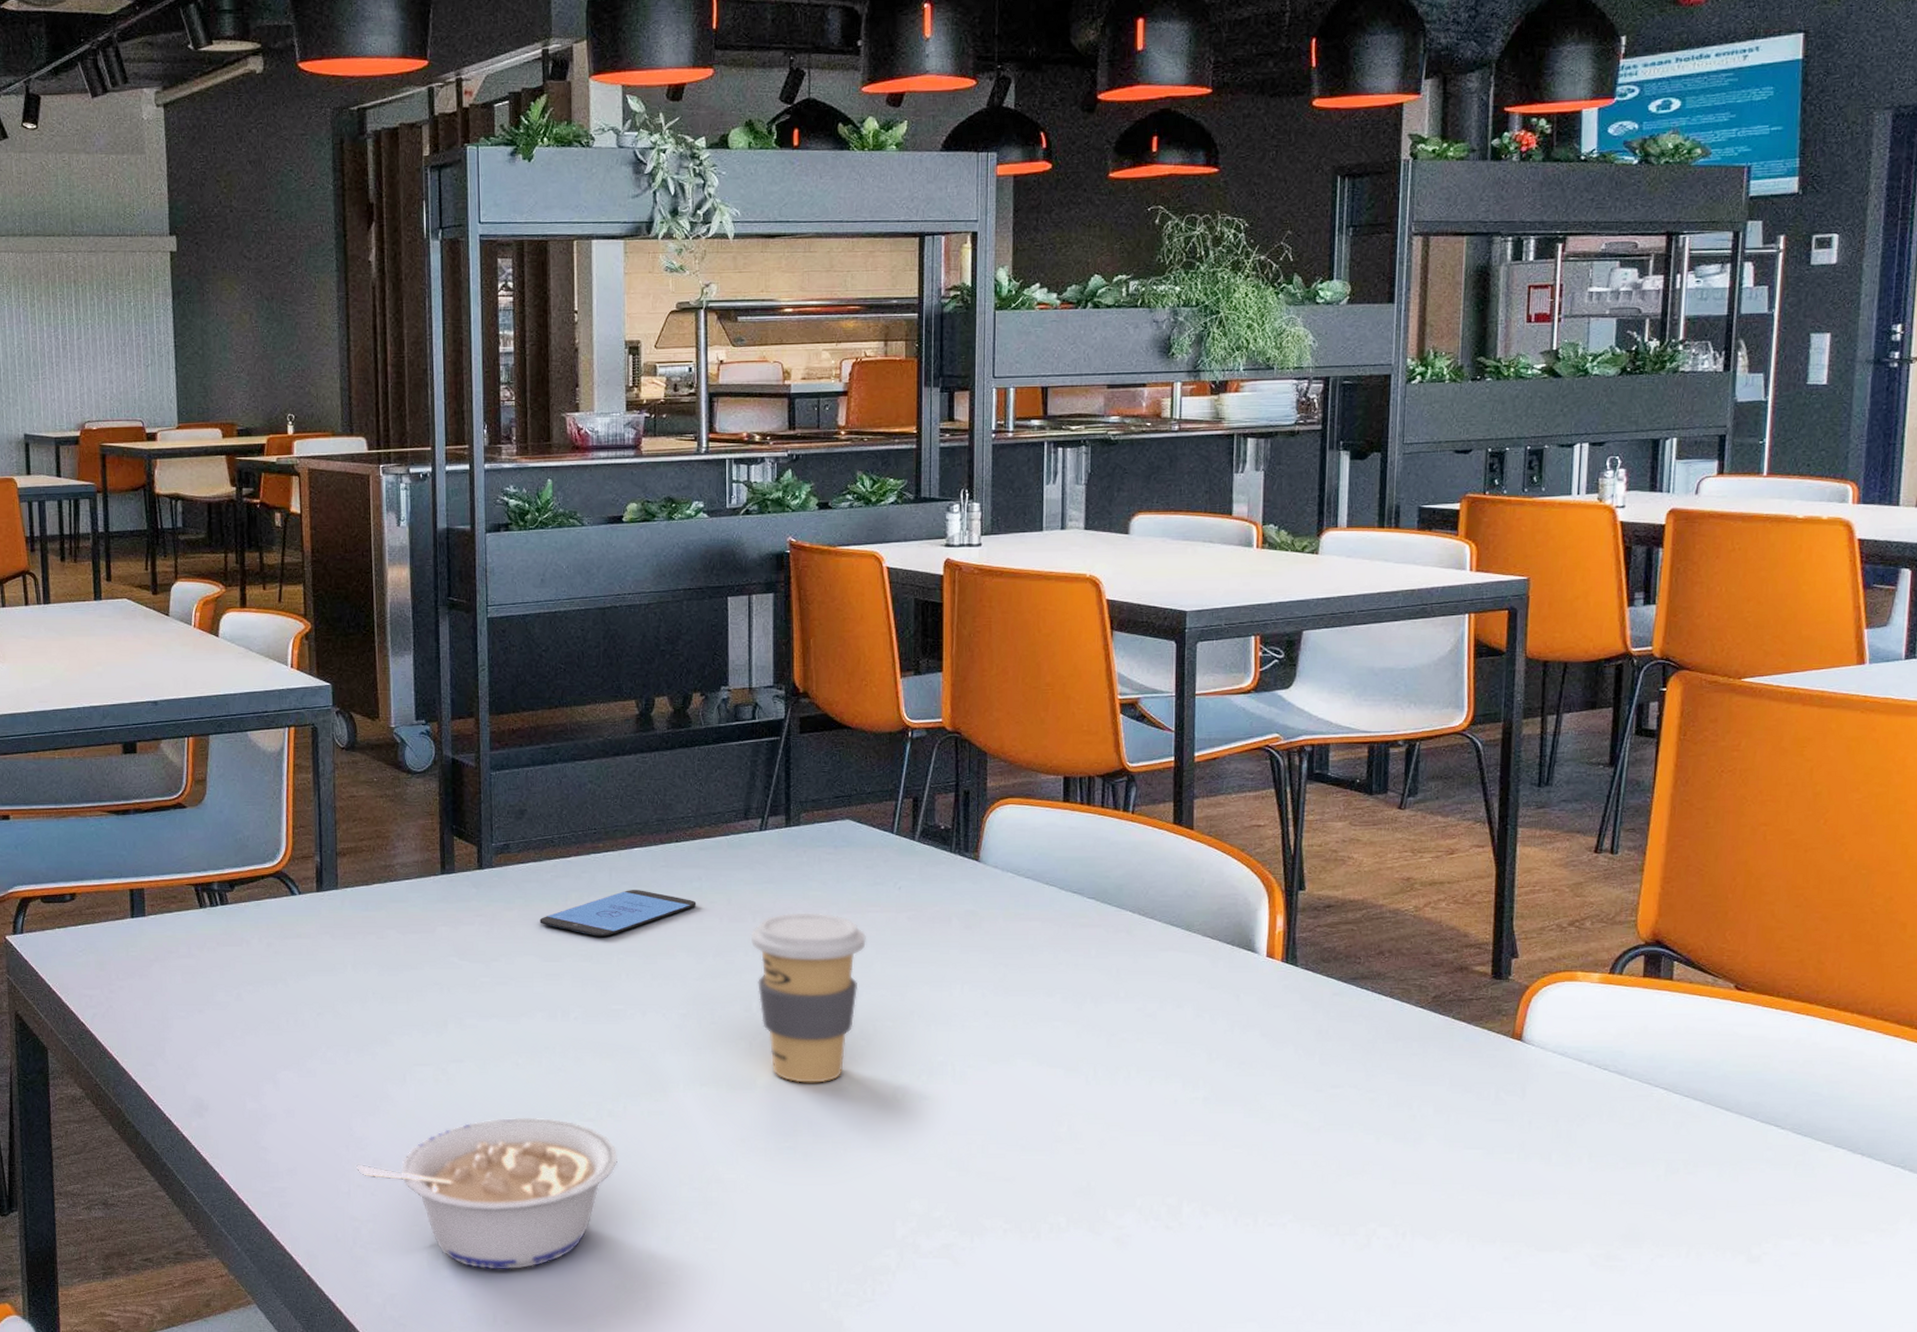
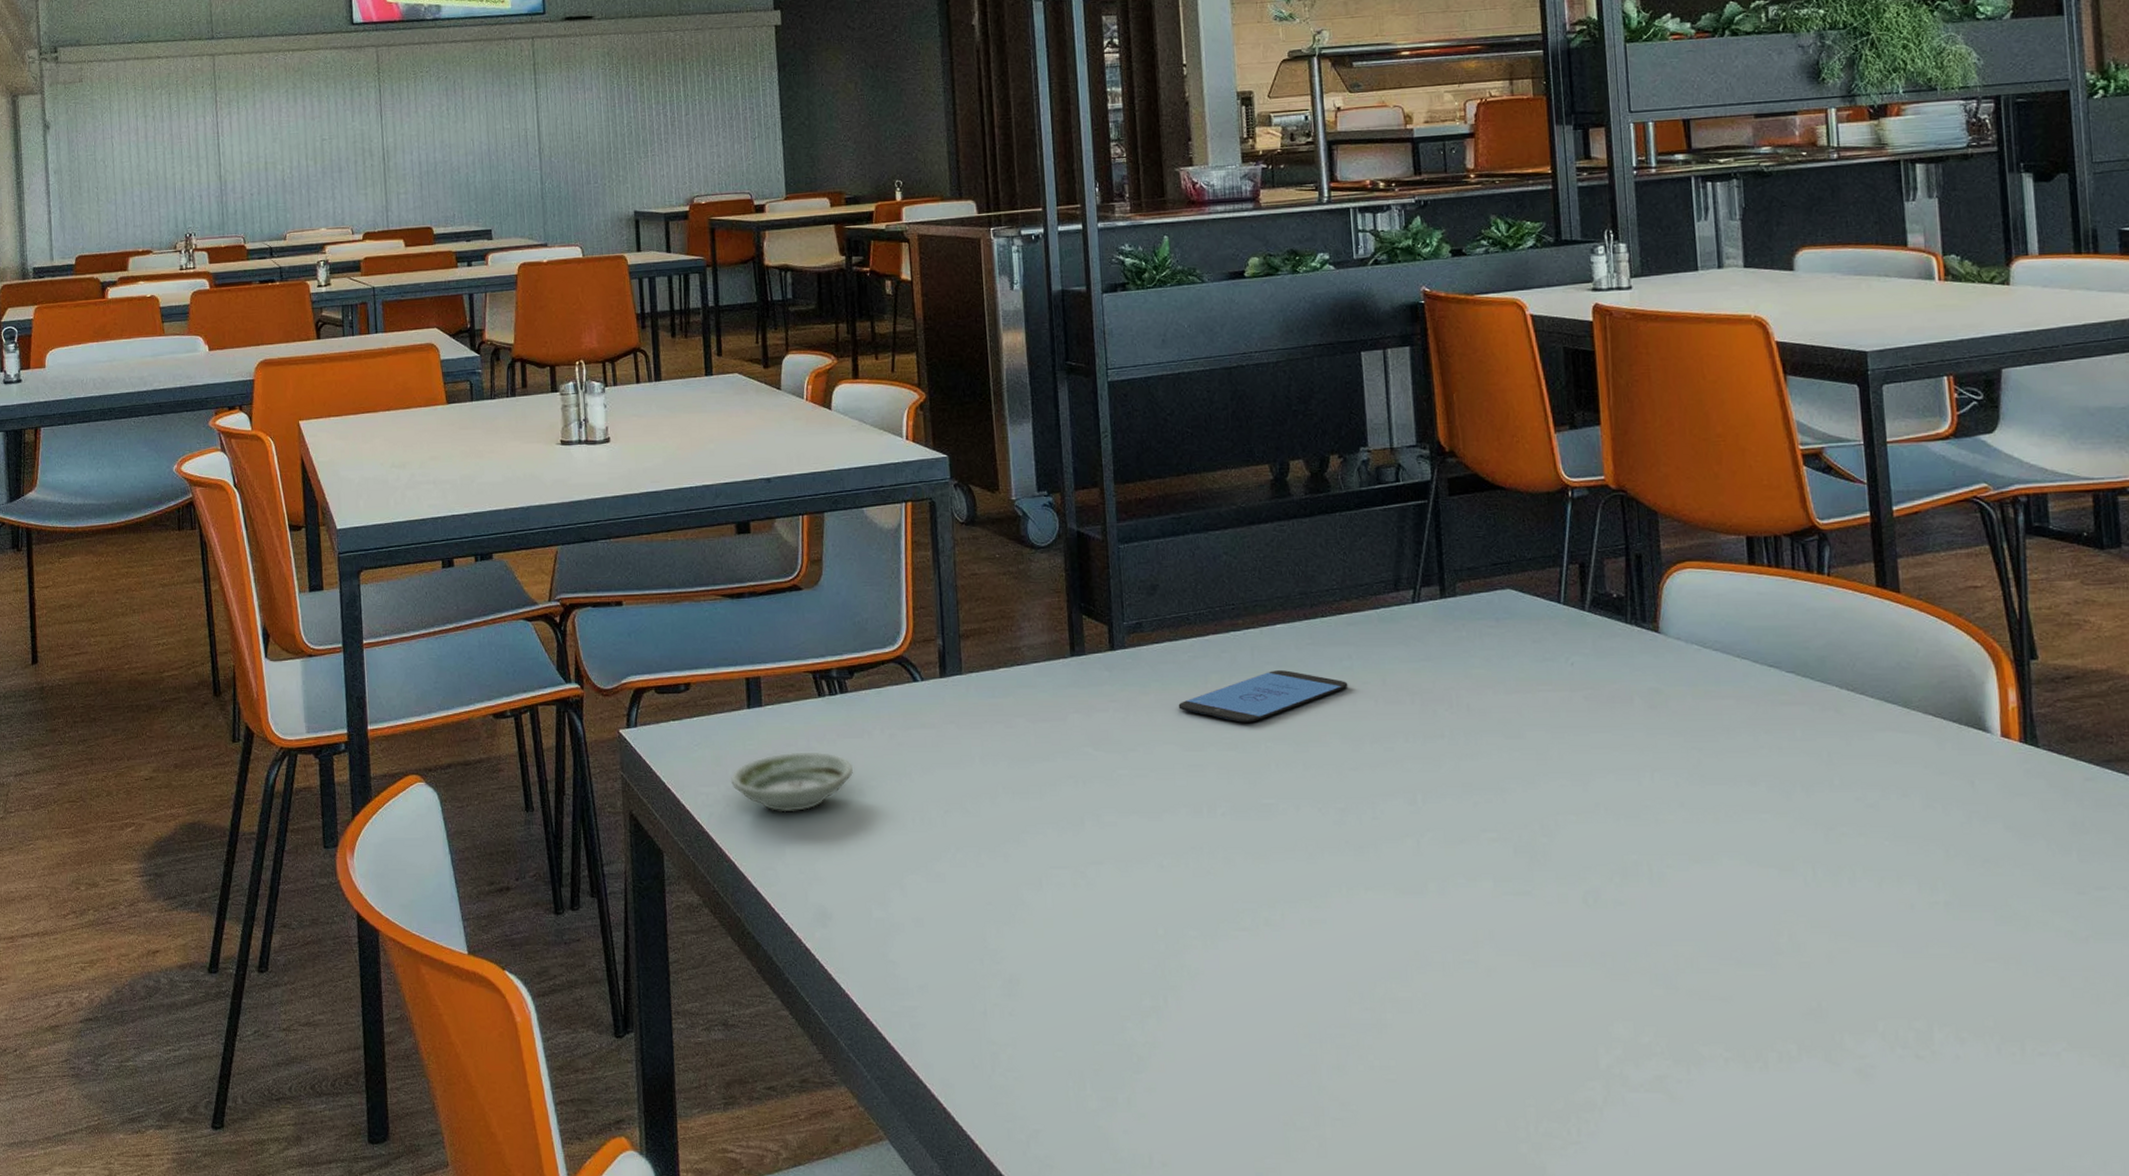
saucer: none [113,958,232,1014] -> present [730,751,854,812]
legume: present [356,1117,619,1270] -> none [992,926,1279,1103]
coffee cup: present [750,913,866,1083] -> none [1409,693,1539,886]

